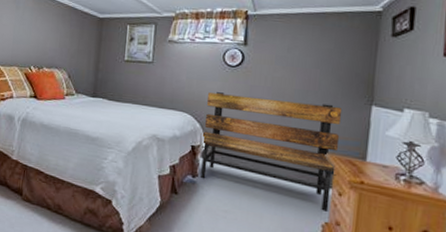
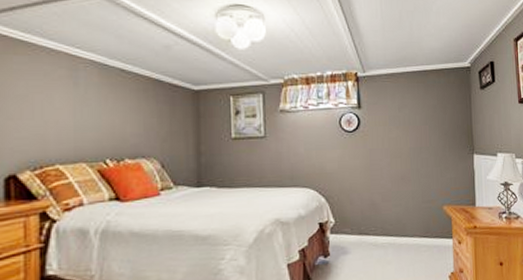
bench: present [201,92,343,212] -> none [327,158,454,262]

